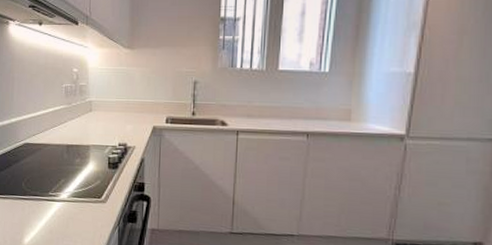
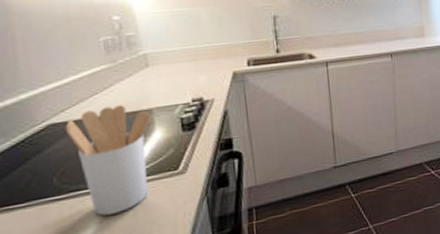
utensil holder: none [33,138,89,220] -> present [65,105,152,216]

